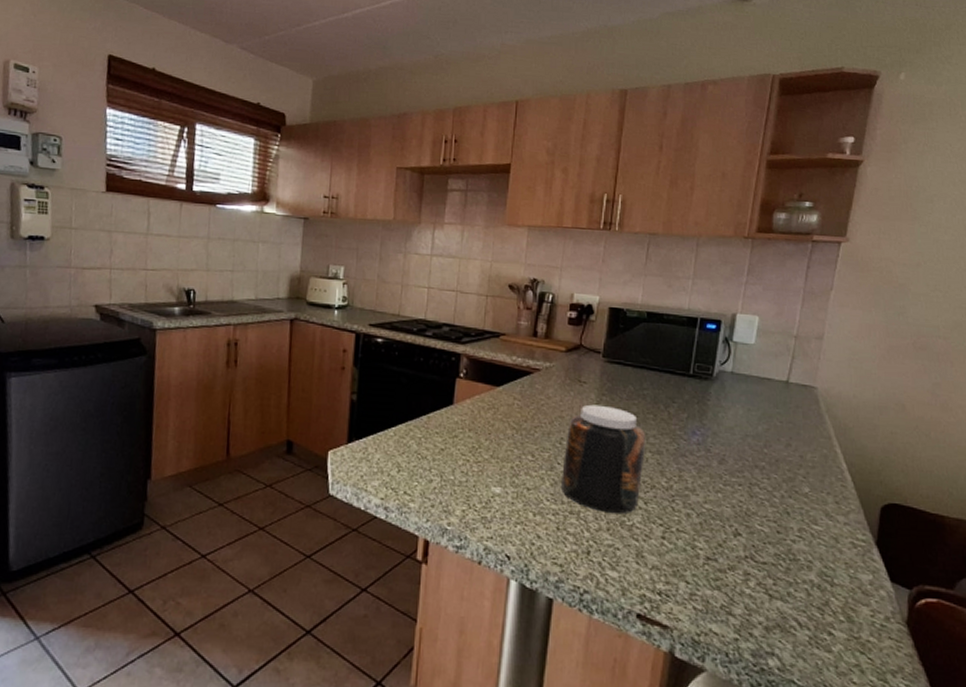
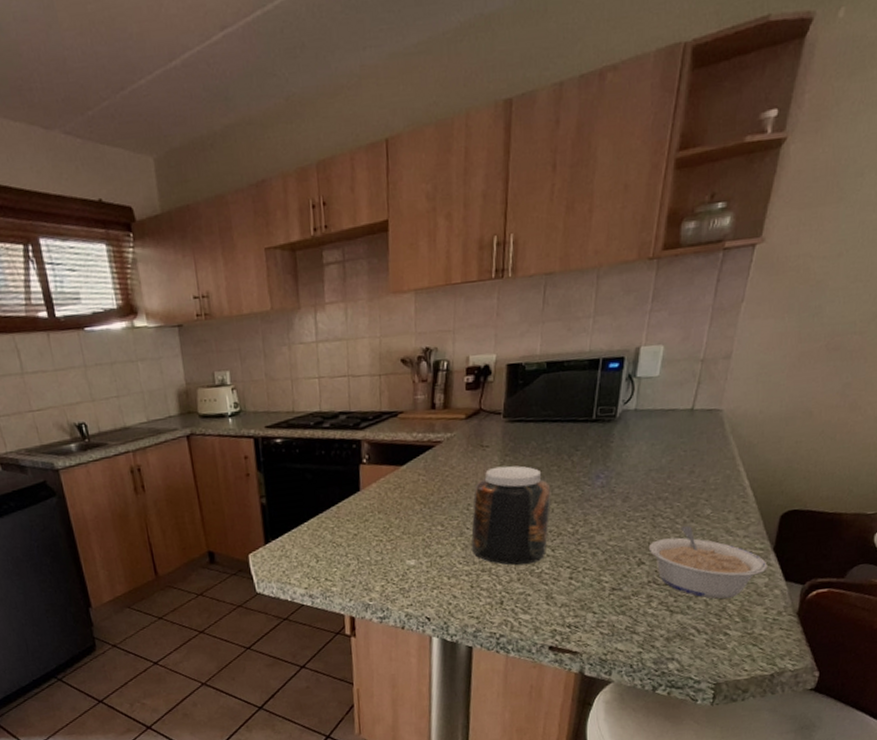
legume: none [745,500,871,591] -> present [648,525,768,599]

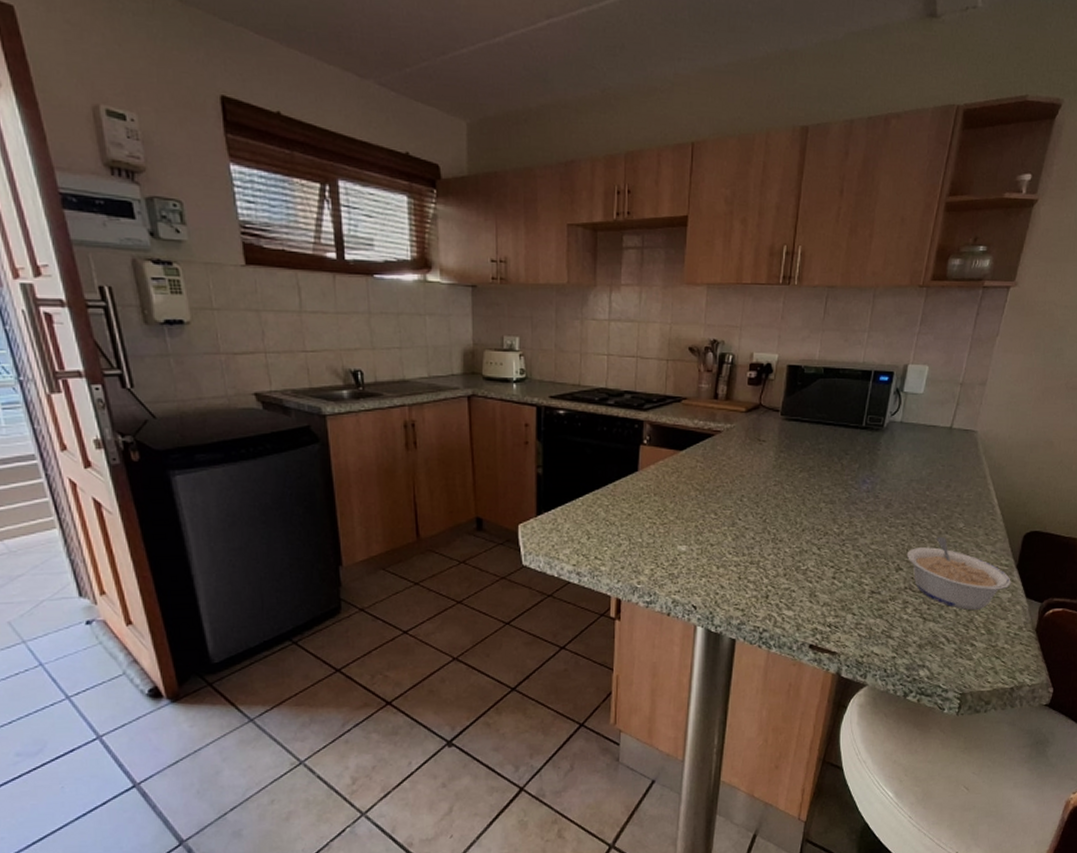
jar: present [471,465,551,565] -> none [743,461,821,560]

